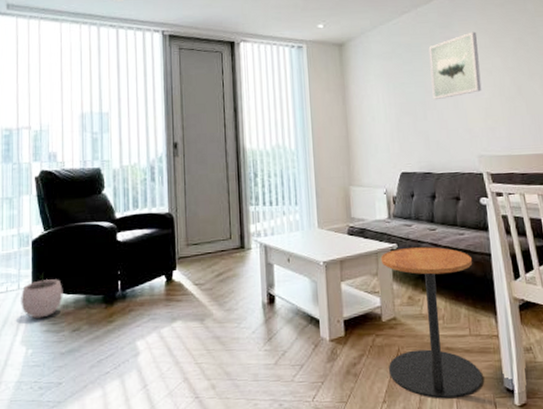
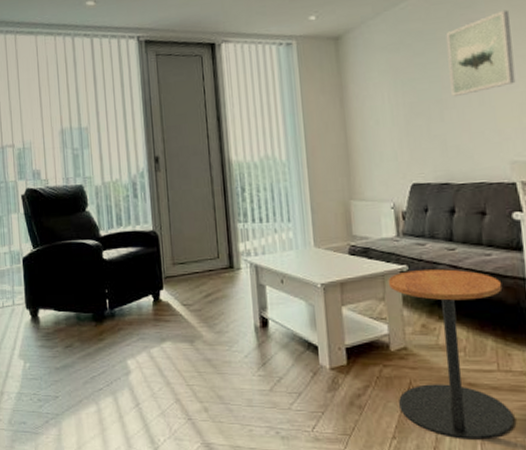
plant pot: present [19,272,63,319] -> none [15,289,55,334]

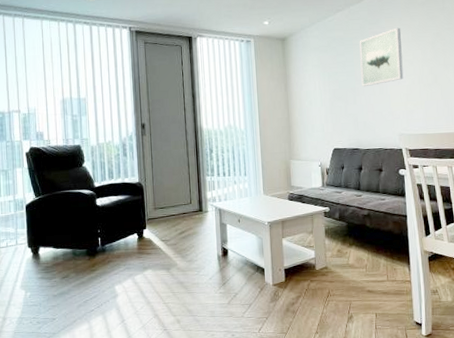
side table: present [388,269,514,440] -> none [315,210,396,331]

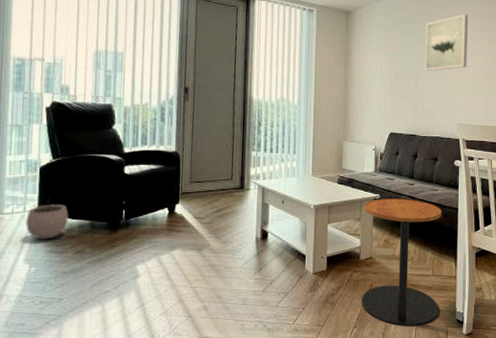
plant pot: none [18,231,54,268] -> present [25,197,69,240]
side table: none [315,210,396,331] -> present [362,199,442,327]

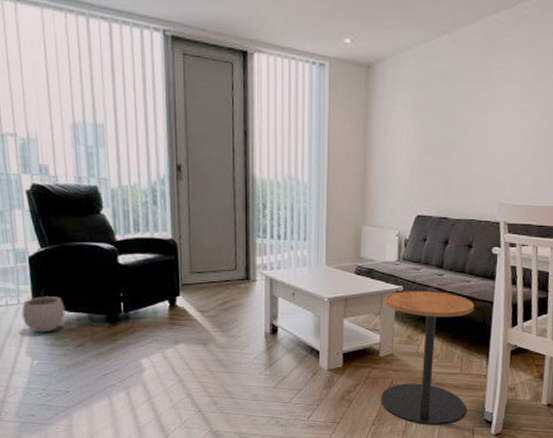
wall art: present [425,14,468,72] -> none [462,63,521,140]

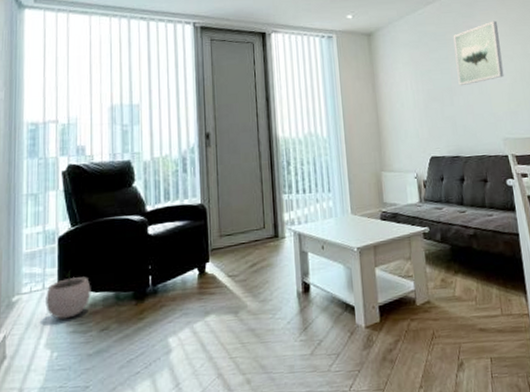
side table: present [381,291,475,425] -> none [413,229,516,381]
wall art: none [462,63,521,140] -> present [453,20,504,86]

